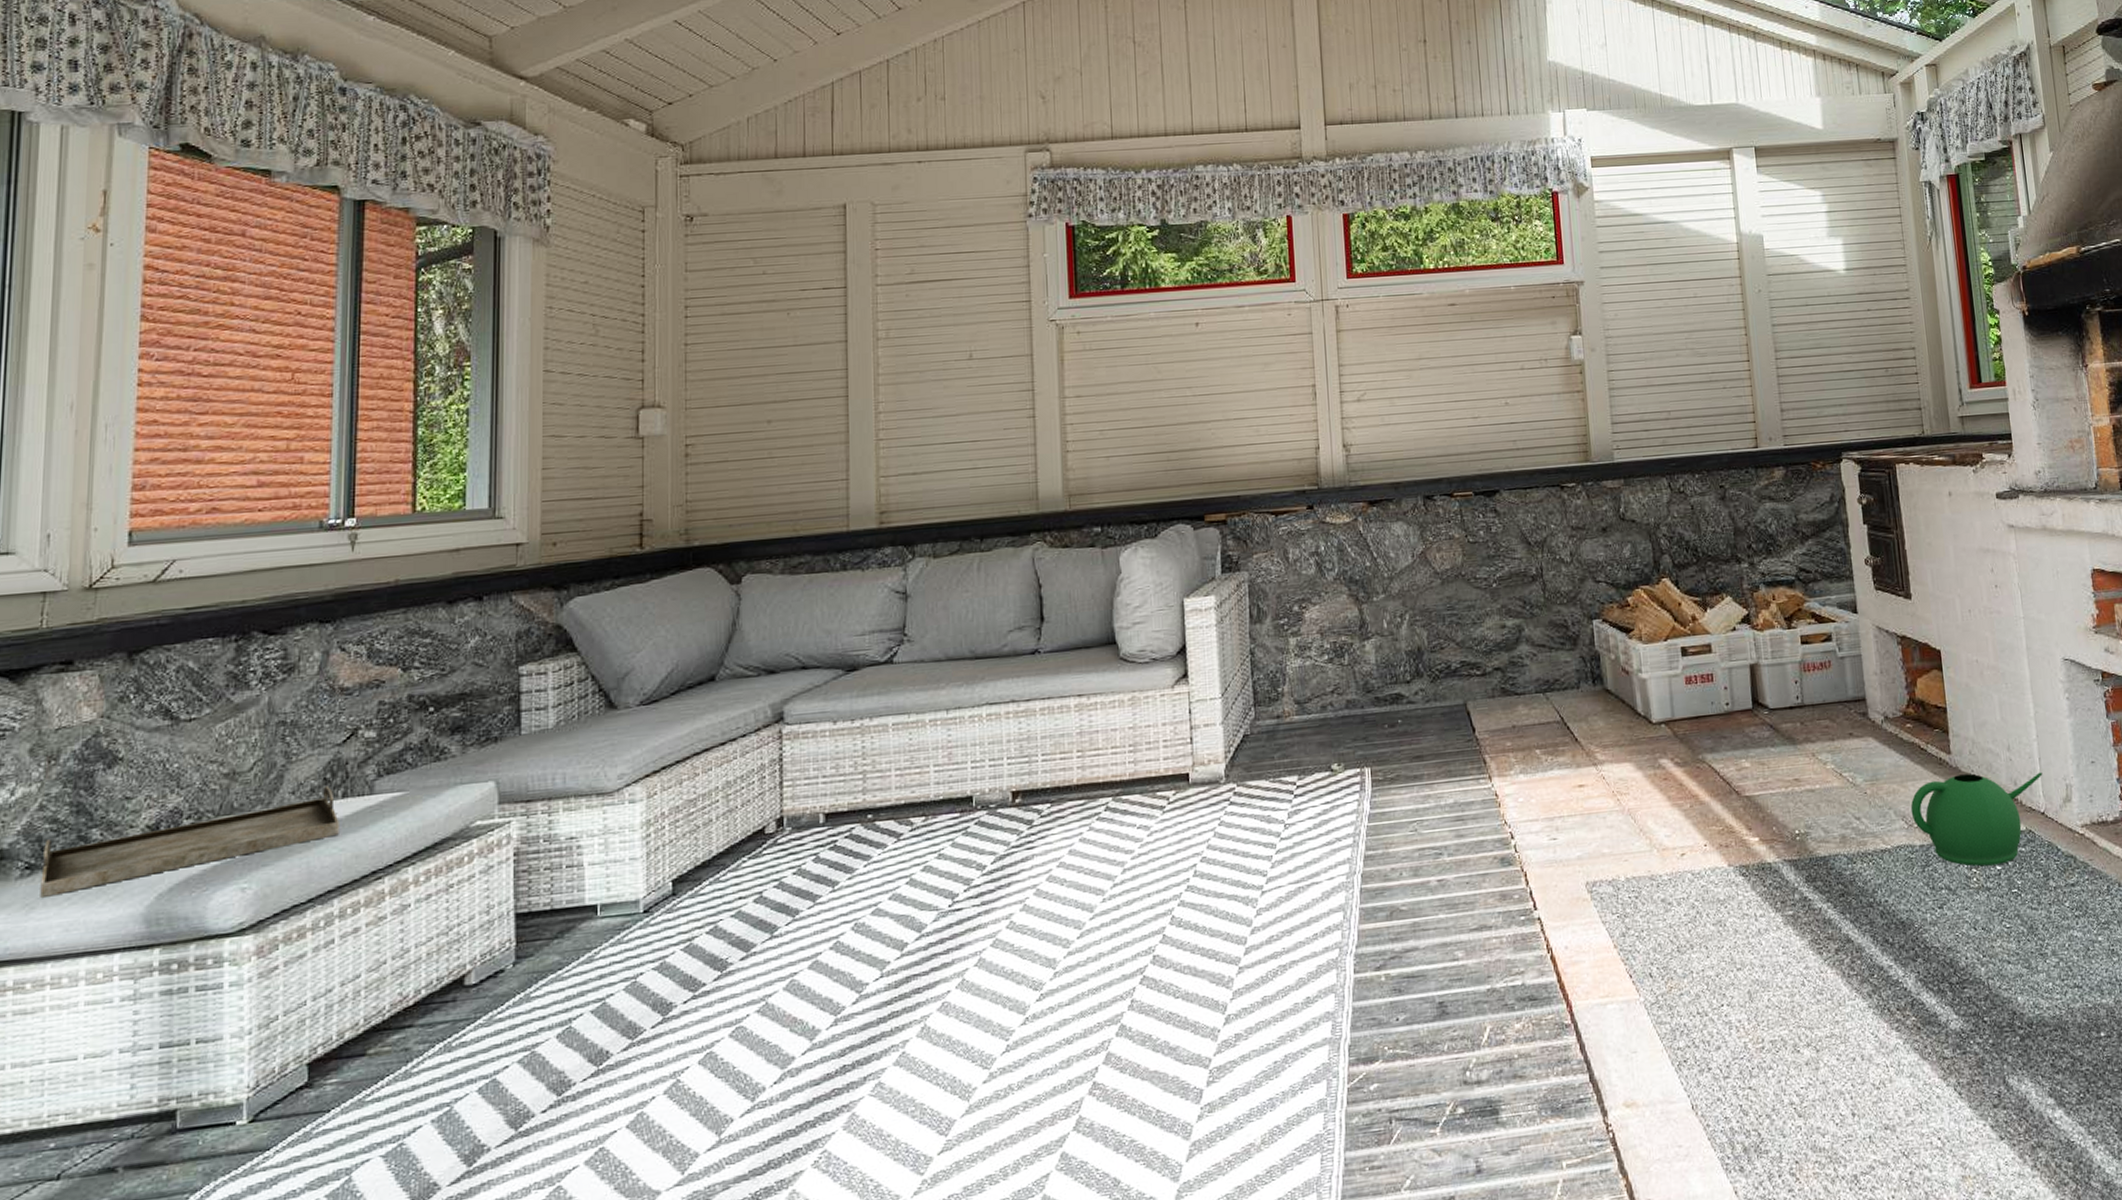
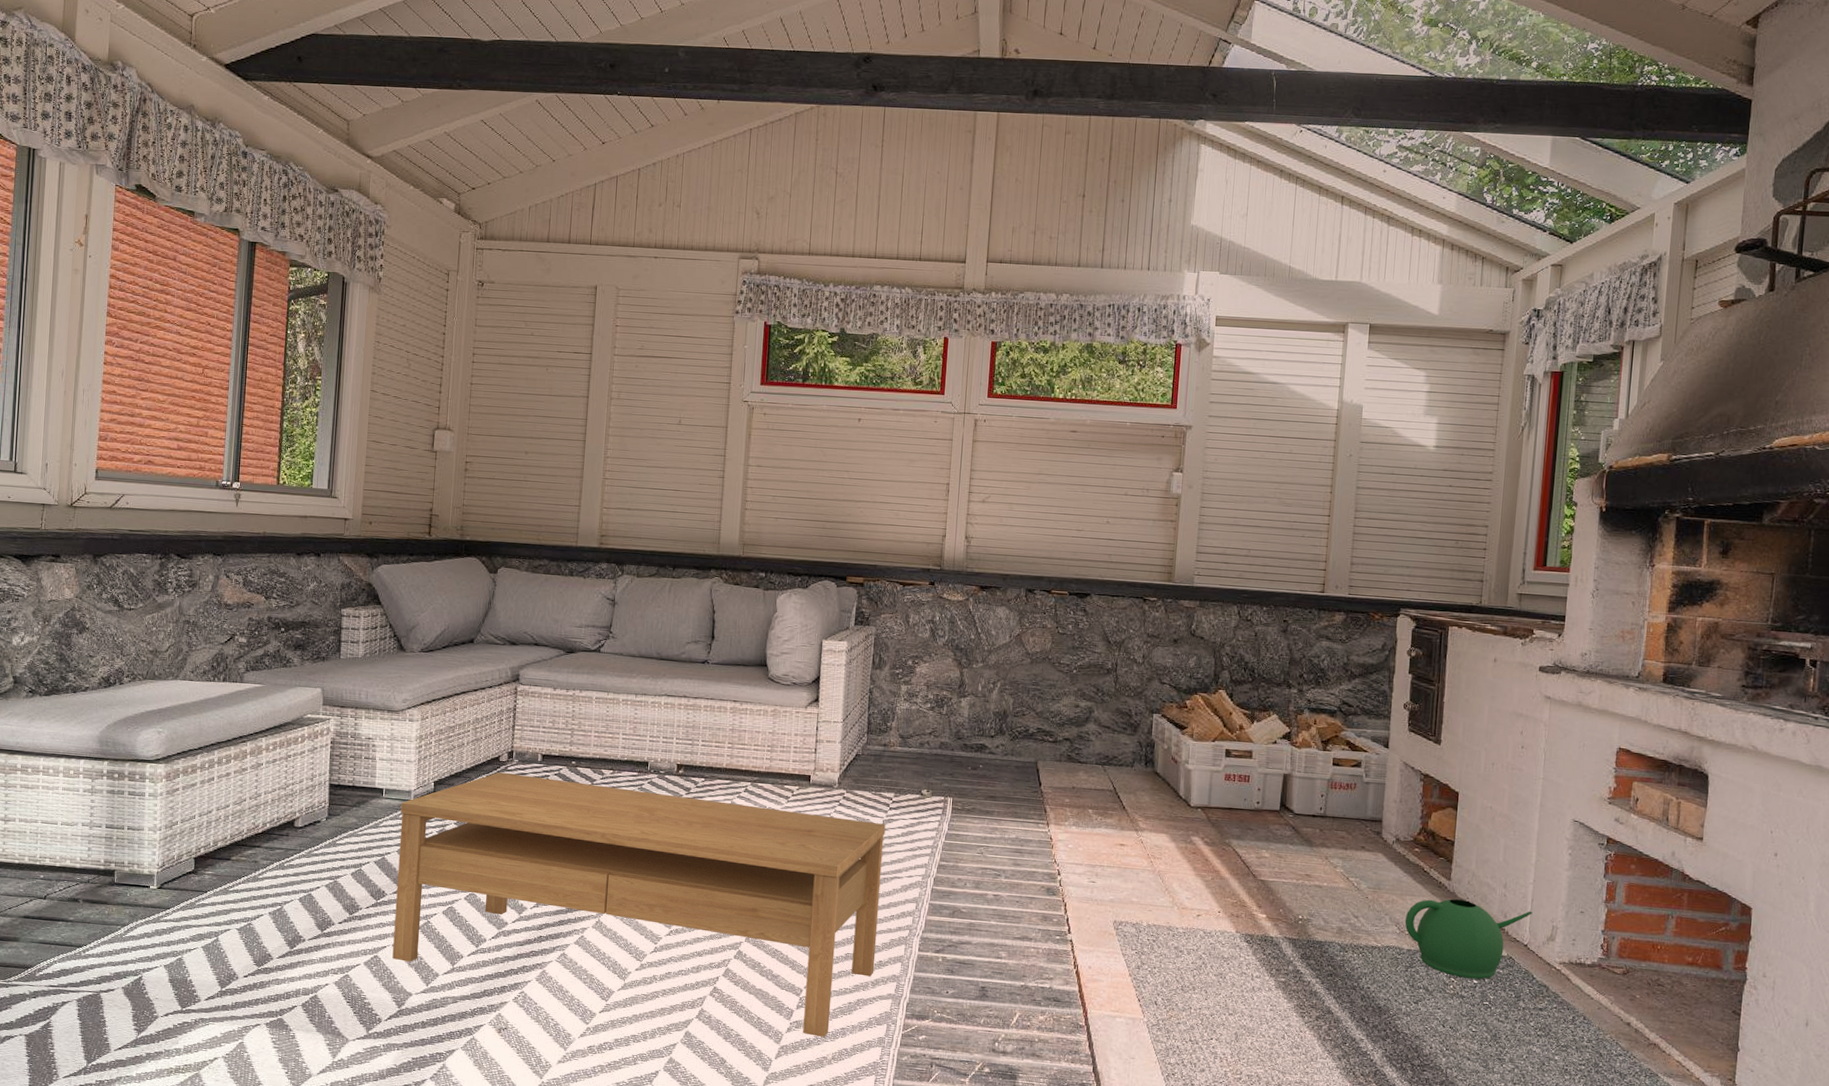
serving tray: present [40,785,339,898] -> none [37,671,221,714]
coffee table: none [625,817,1302,1147] -> present [392,772,886,1037]

